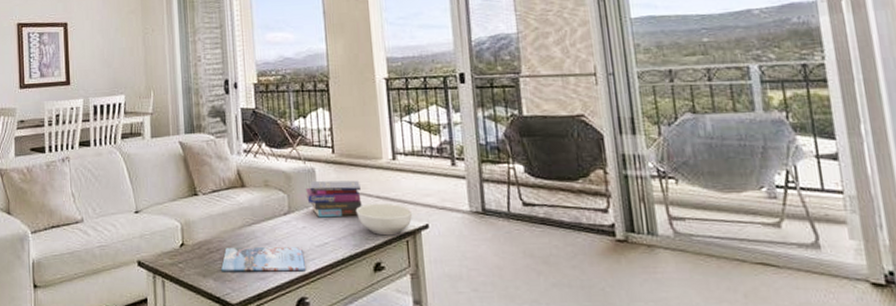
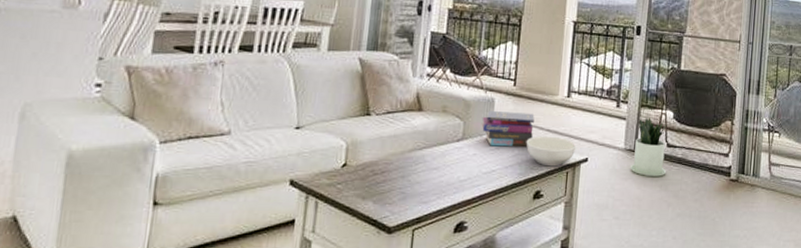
magazine: present [221,247,305,272] -> none [383,171,470,197]
planter: none [480,173,528,241] -> present [630,117,667,177]

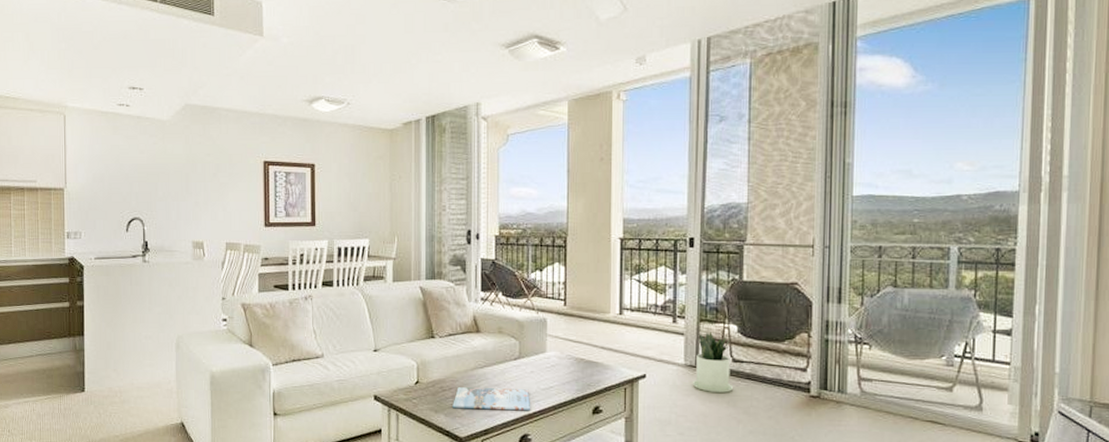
magazine: none [383,171,470,197] -> present [453,387,530,411]
books: present [482,111,535,147] -> none [537,331,588,364]
bowl: present [526,136,577,167] -> none [581,353,633,383]

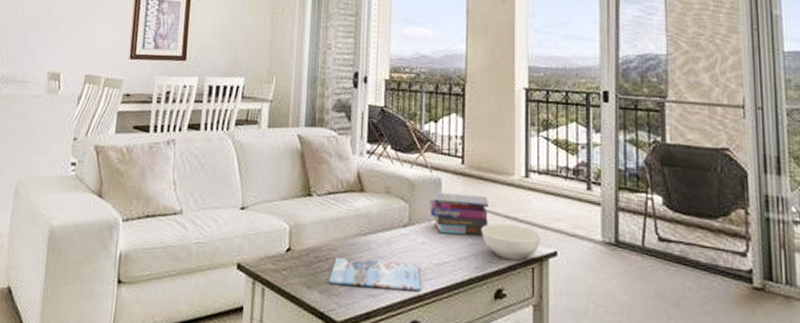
books: none [537,331,588,364] -> present [430,193,489,235]
bowl: none [581,353,633,383] -> present [480,223,542,261]
planter: present [692,332,734,393] -> none [612,202,662,279]

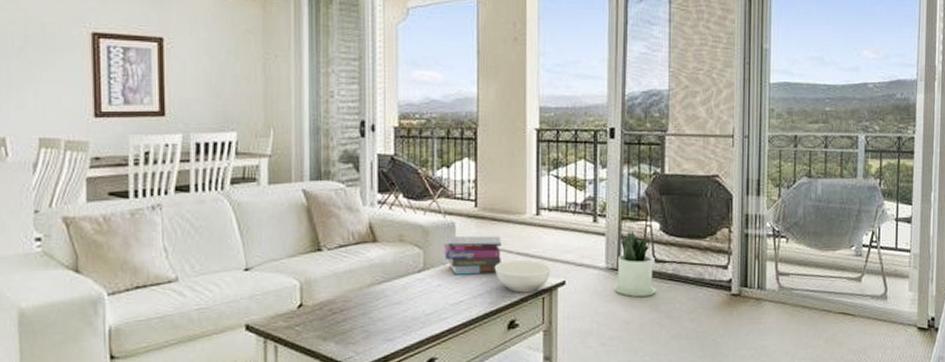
magazine: present [329,258,421,292] -> none [345,306,437,335]
planter: none [612,202,662,279] -> present [614,230,657,297]

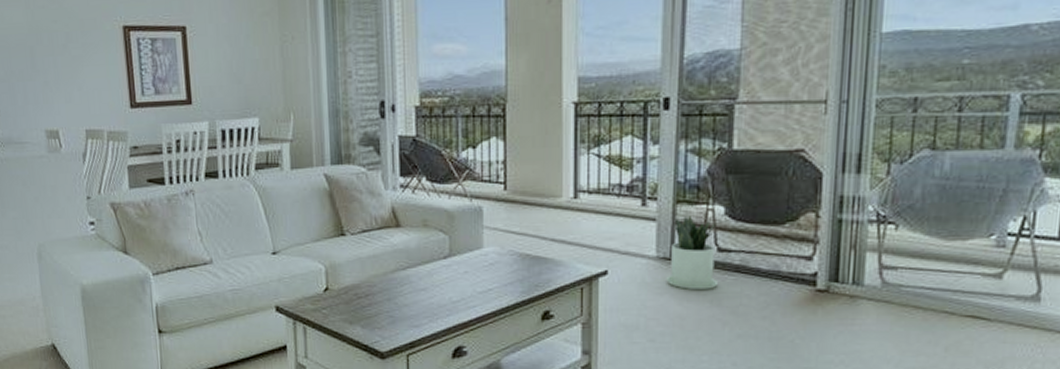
books: present [444,236,503,275] -> none [471,221,535,262]
bowl: present [494,259,551,293] -> none [526,246,591,282]

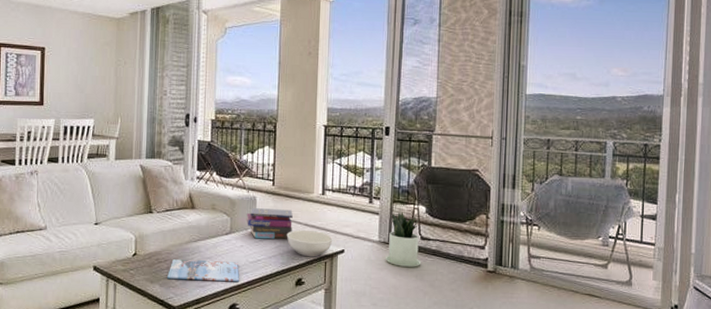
magazine: none [370,293,465,319] -> present [167,259,239,283]
books: none [471,221,535,262] -> present [247,208,293,240]
bowl: none [526,246,591,282] -> present [286,229,333,257]

